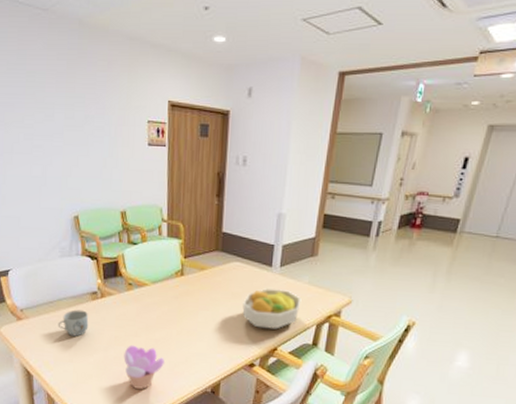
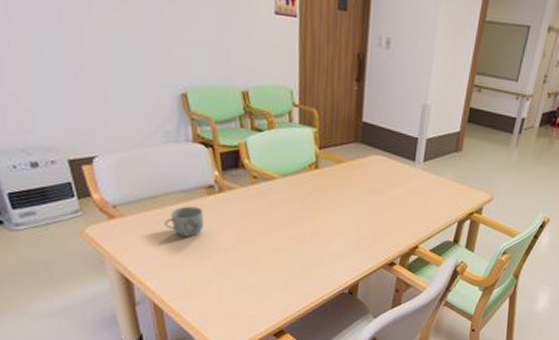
succulent plant: present [123,345,164,389] -> none [248,245,297,293]
fruit bowl: present [242,288,302,330] -> none [383,184,444,227]

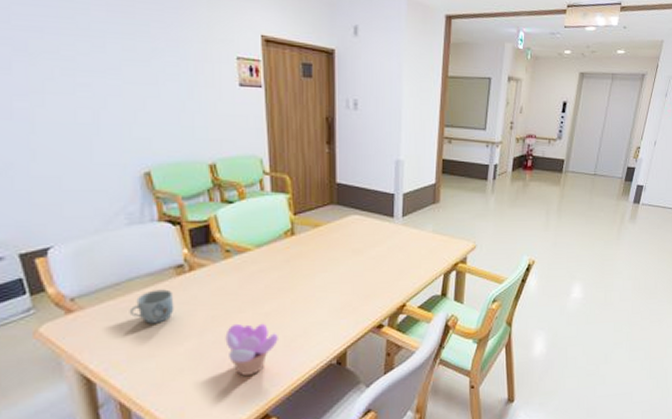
succulent plant: none [248,245,297,293] -> present [225,323,278,376]

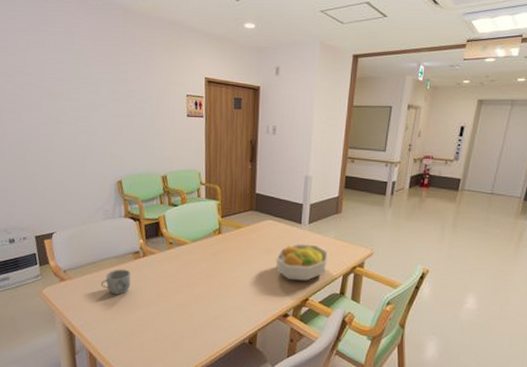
succulent plant: present [225,323,278,376] -> none [165,301,204,343]
fruit bowl: none [365,240,427,285] -> present [276,243,329,281]

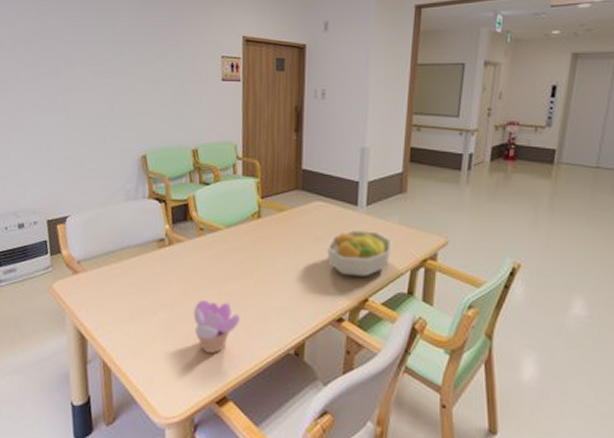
mug: present [100,269,131,295] -> none [119,260,154,291]
succulent plant: none [165,301,204,343] -> present [193,299,240,353]

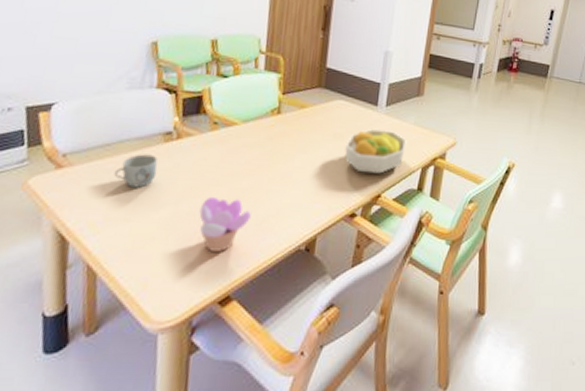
mug: none [119,260,154,291] -> present [114,154,158,188]

